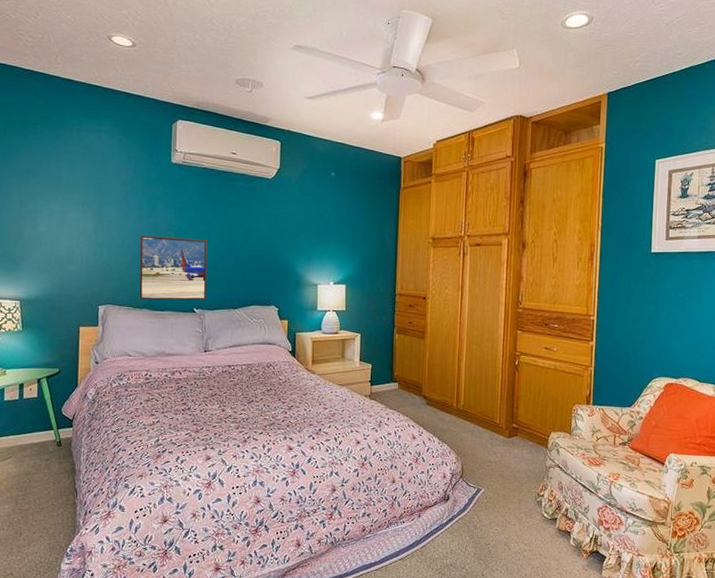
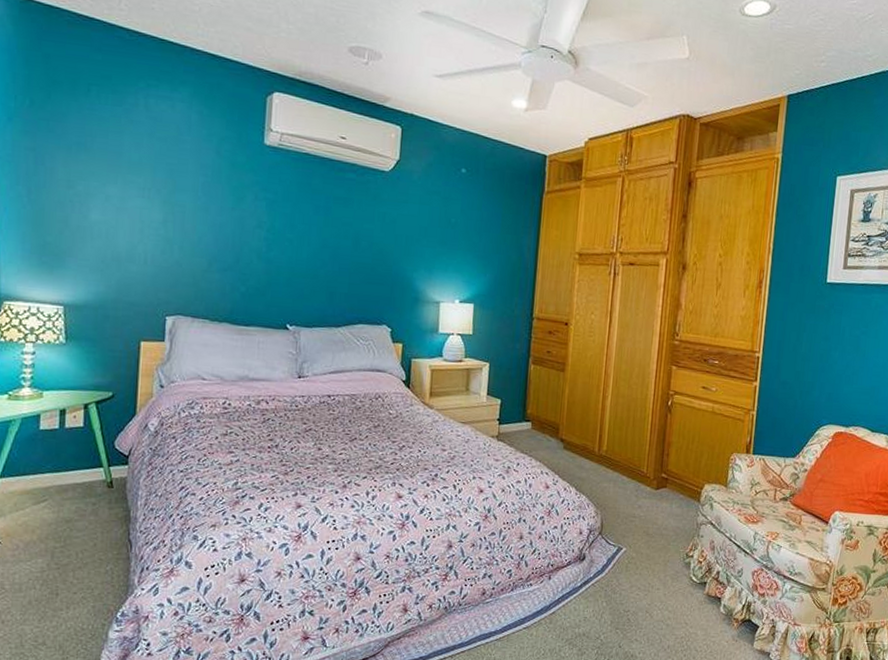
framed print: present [139,235,208,301] -> none [218,232,307,315]

